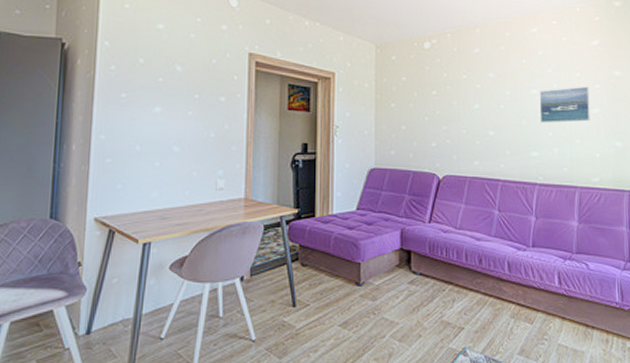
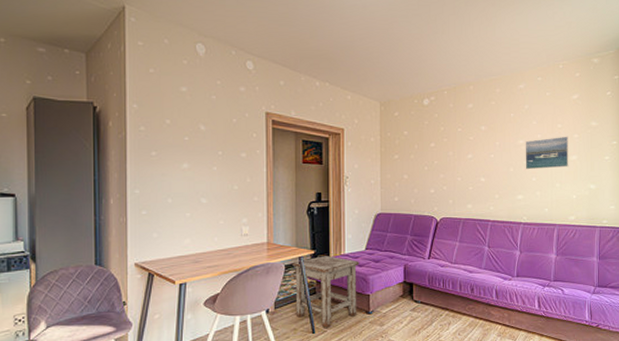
stool: none [272,216,349,301] -> present [292,256,359,328]

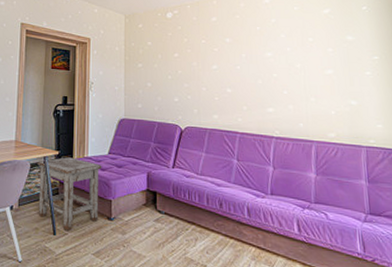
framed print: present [525,136,569,170] -> none [273,49,324,83]

